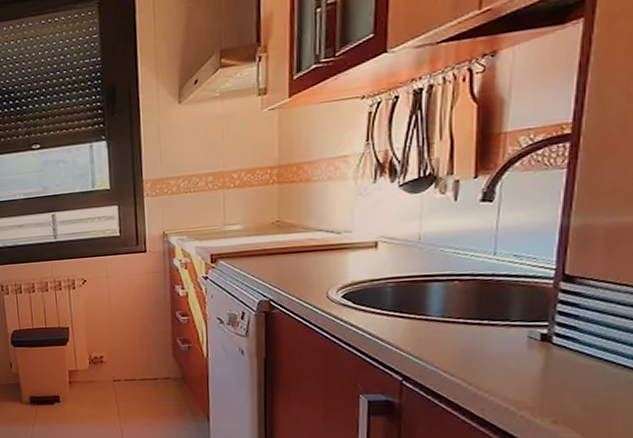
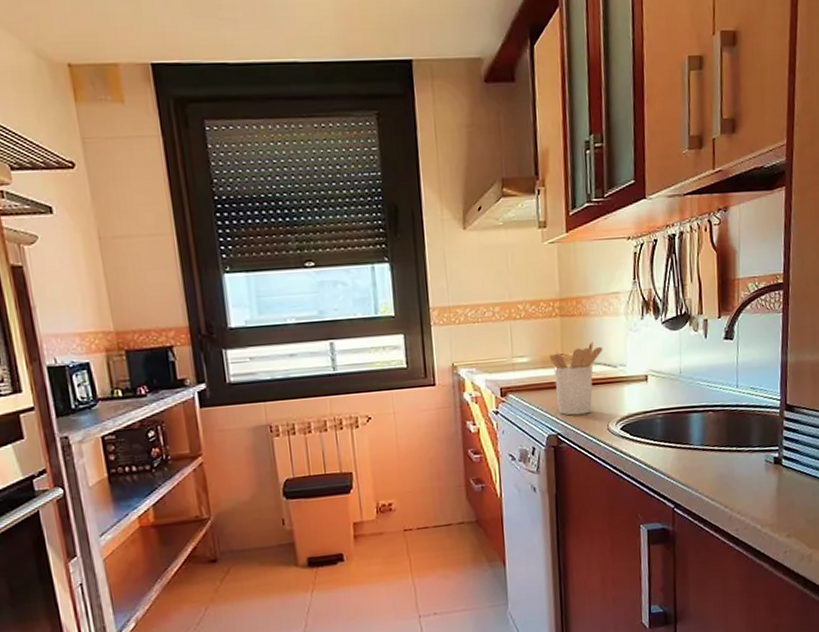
utensil holder: none [263,207,326,282] -> present [549,341,603,416]

